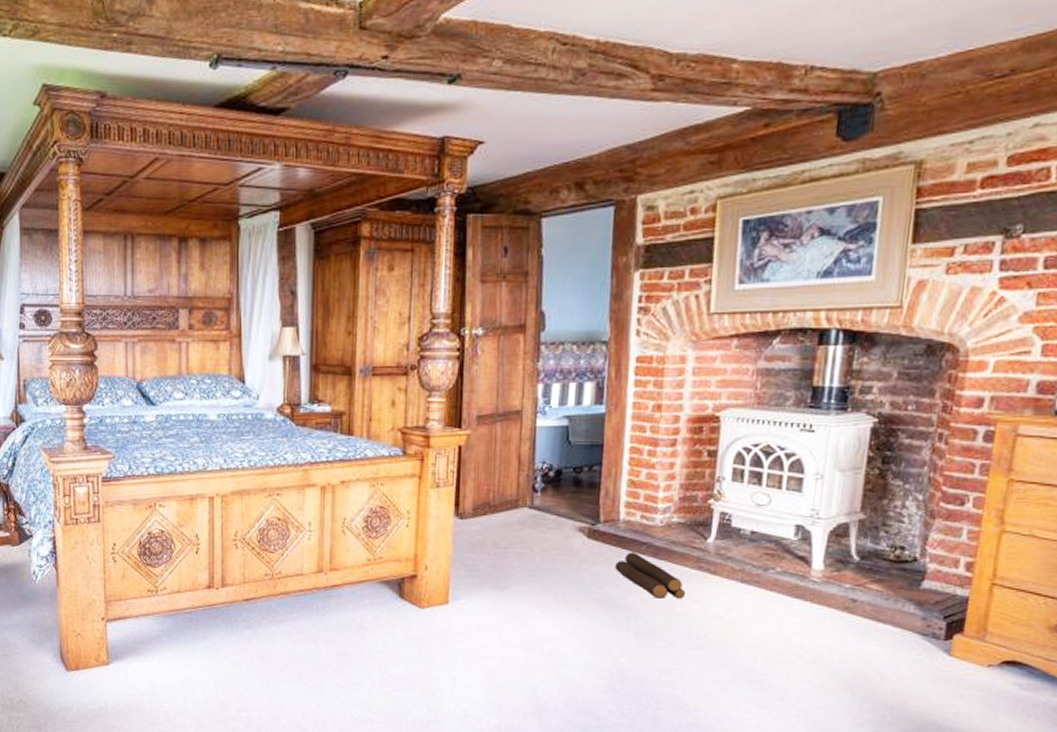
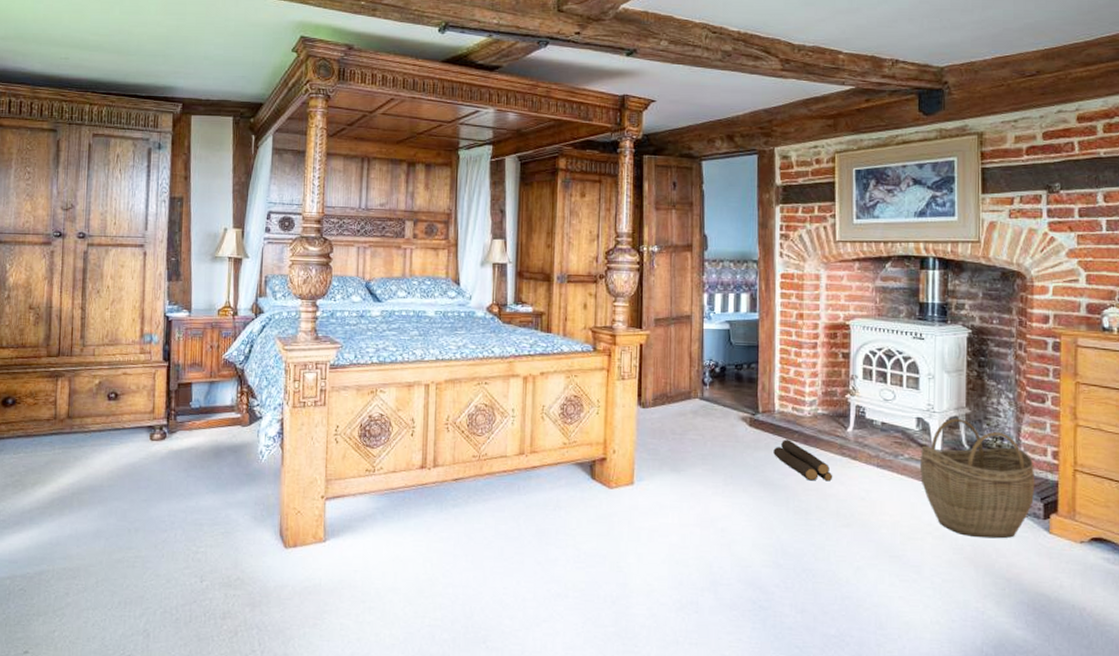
woven basket: none [794,526,940,662] -> present [920,419,1035,539]

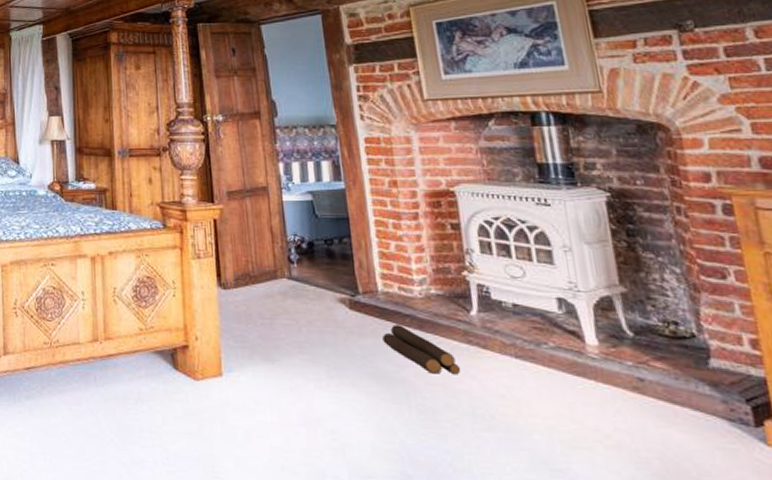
woven basket: present [920,419,1035,539] -> none [569,299,736,451]

